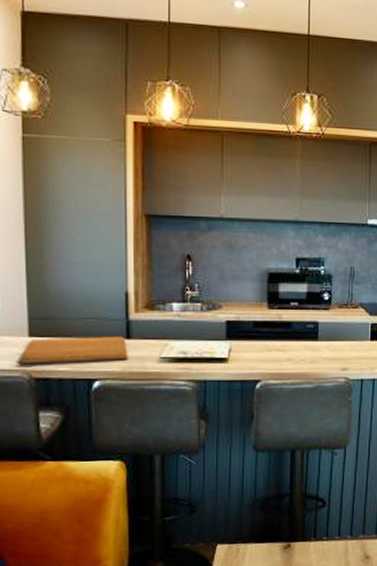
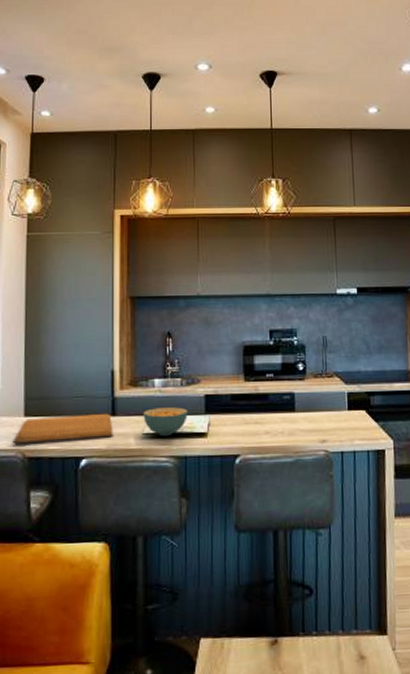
cereal bowl: none [161,332,208,361] -> present [143,407,188,437]

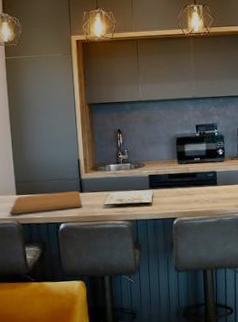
cereal bowl: present [143,407,188,437] -> none [103,185,137,206]

